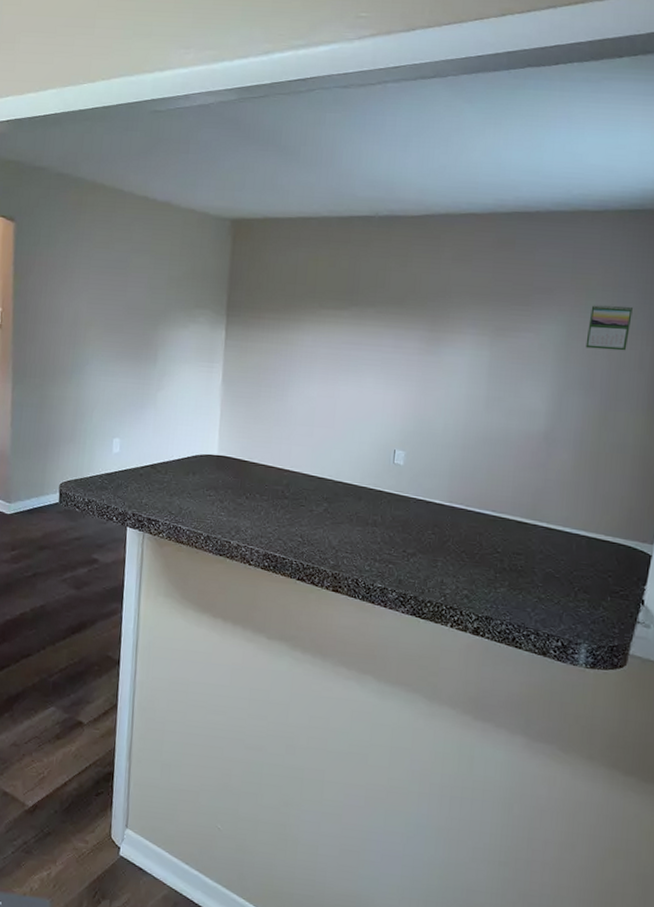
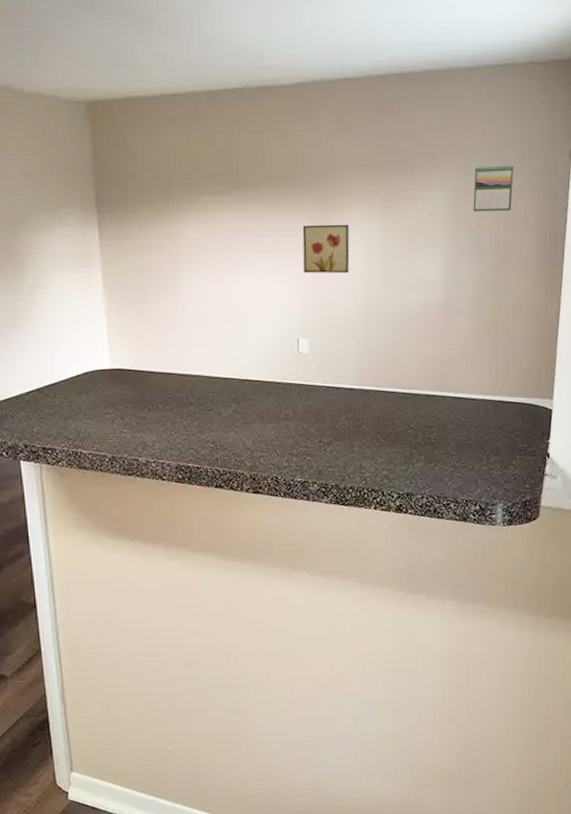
wall art: none [407,344,457,394] -> present [302,224,350,274]

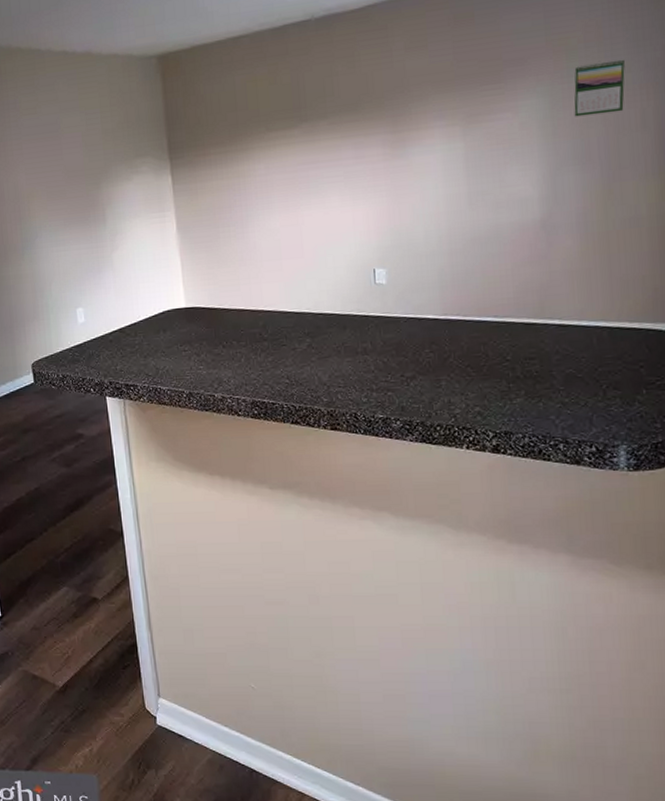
wall art: present [302,224,350,274] -> none [375,145,429,201]

